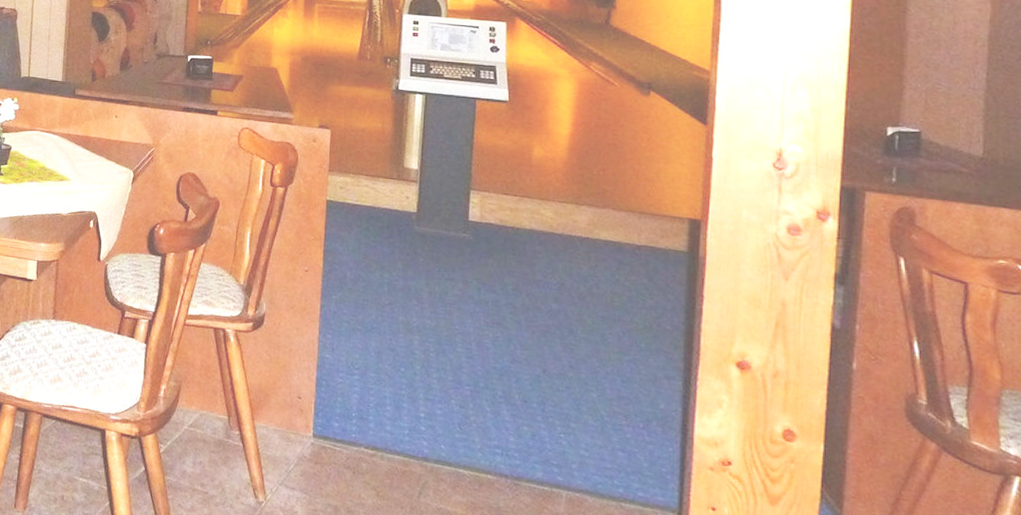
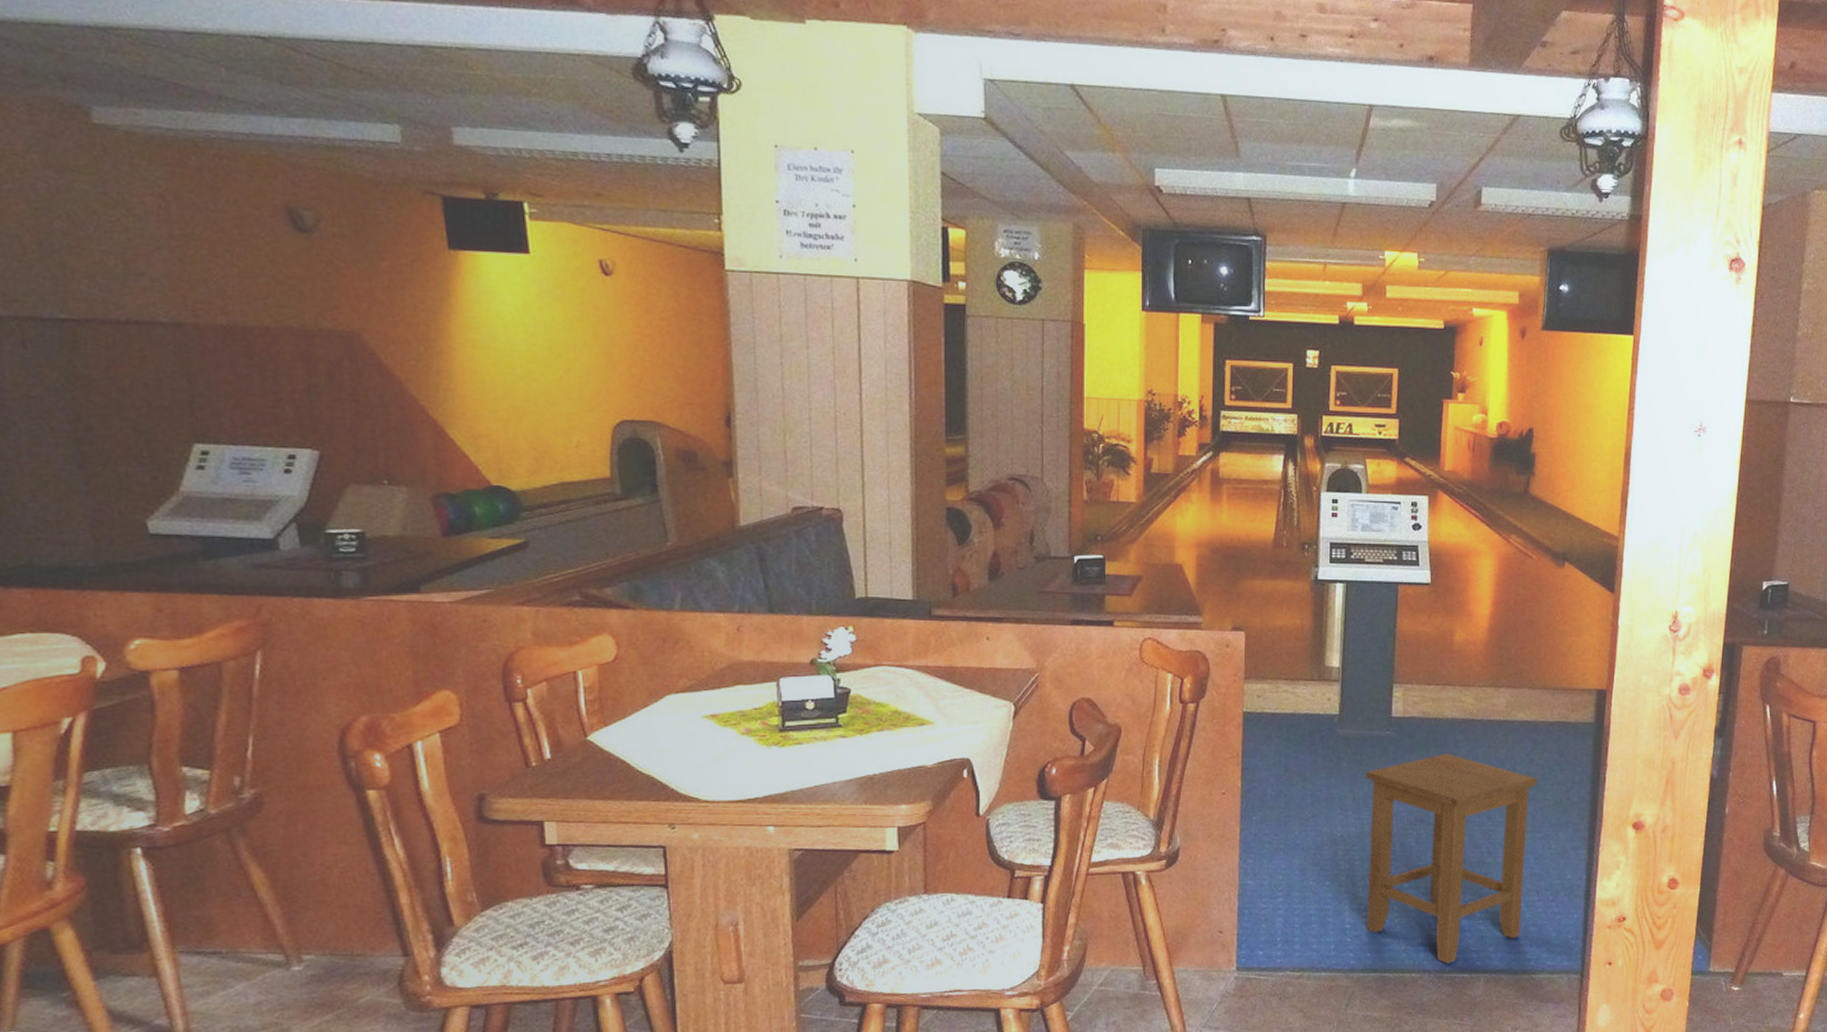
stool: none [440,262,624,473] -> present [1365,753,1538,964]

